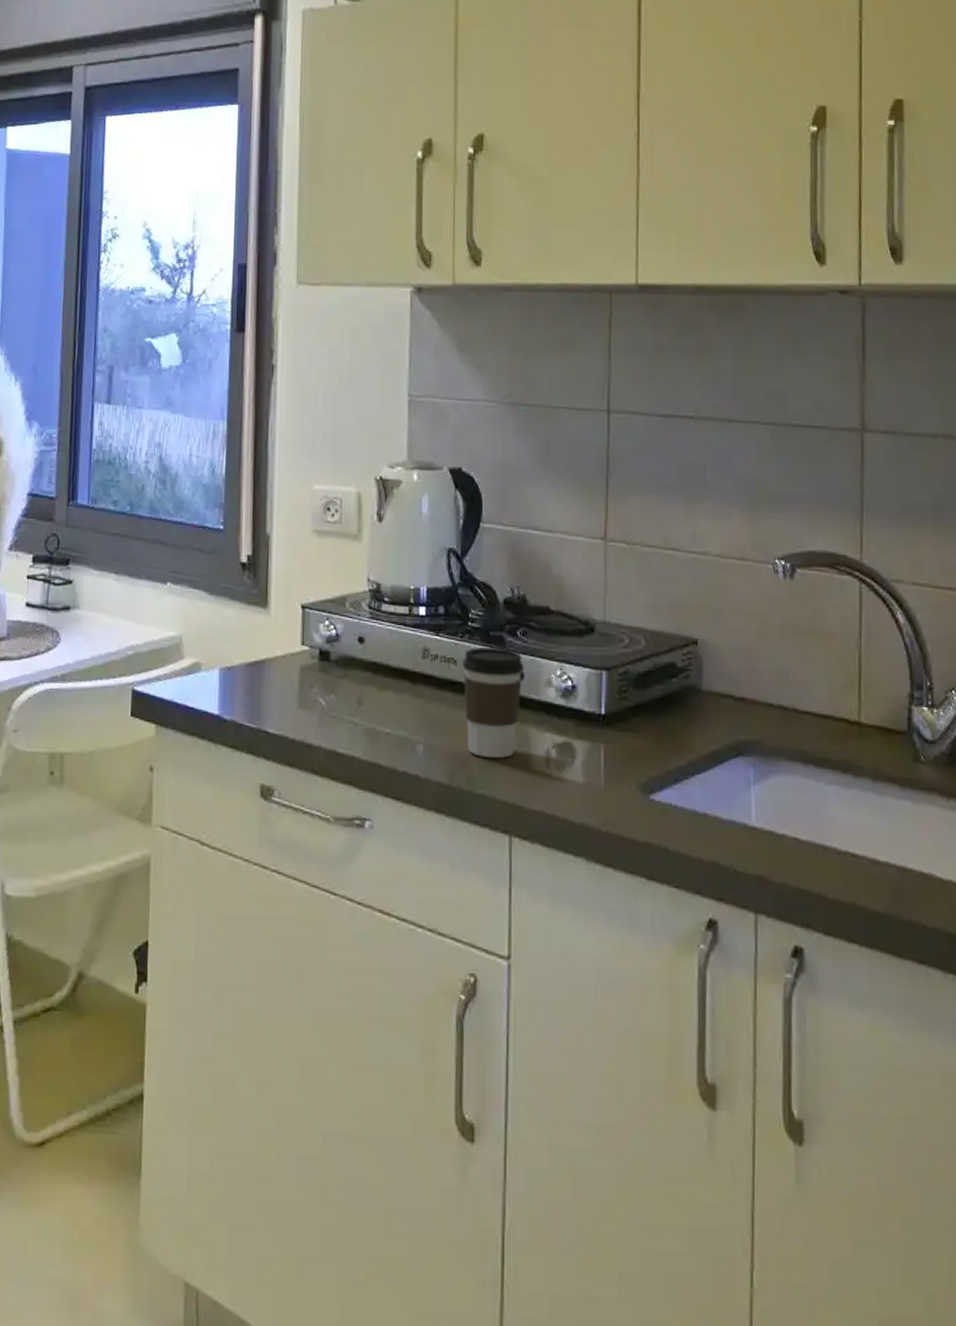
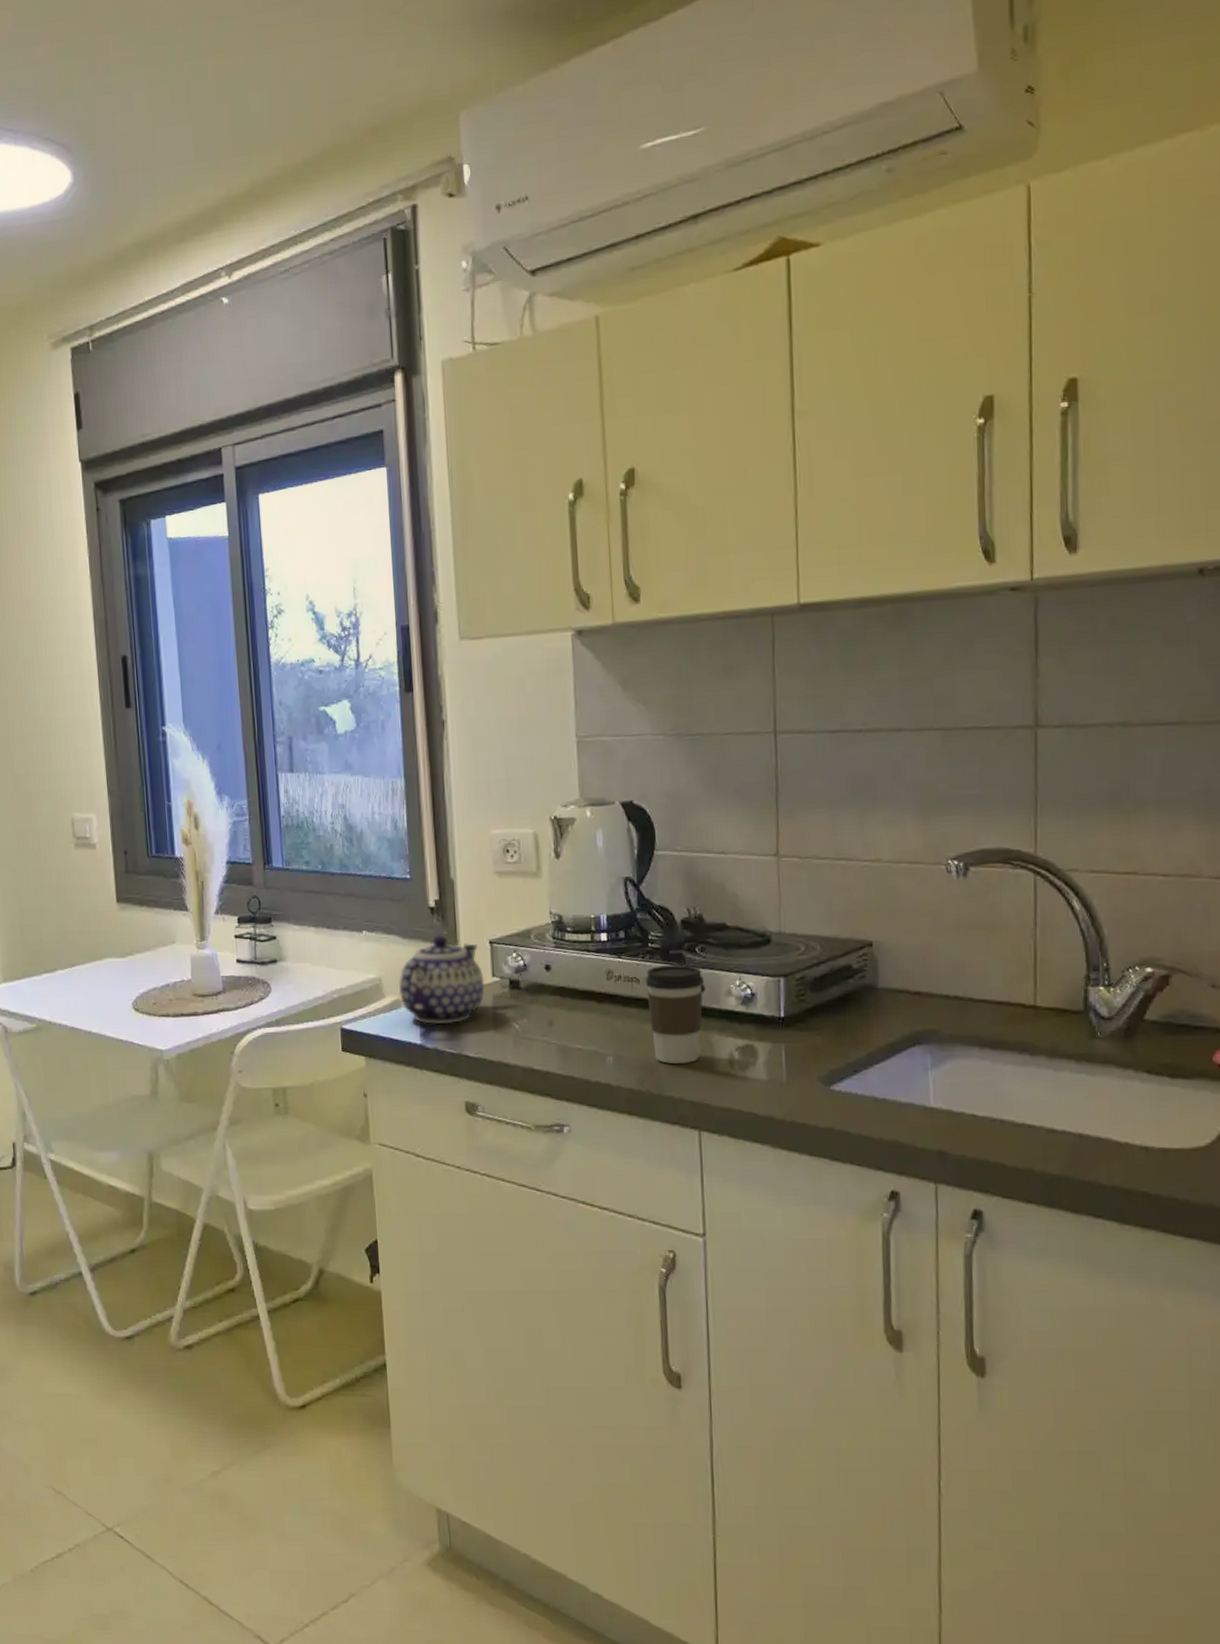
teapot: none [199,594,293,695] -> present [398,935,485,1025]

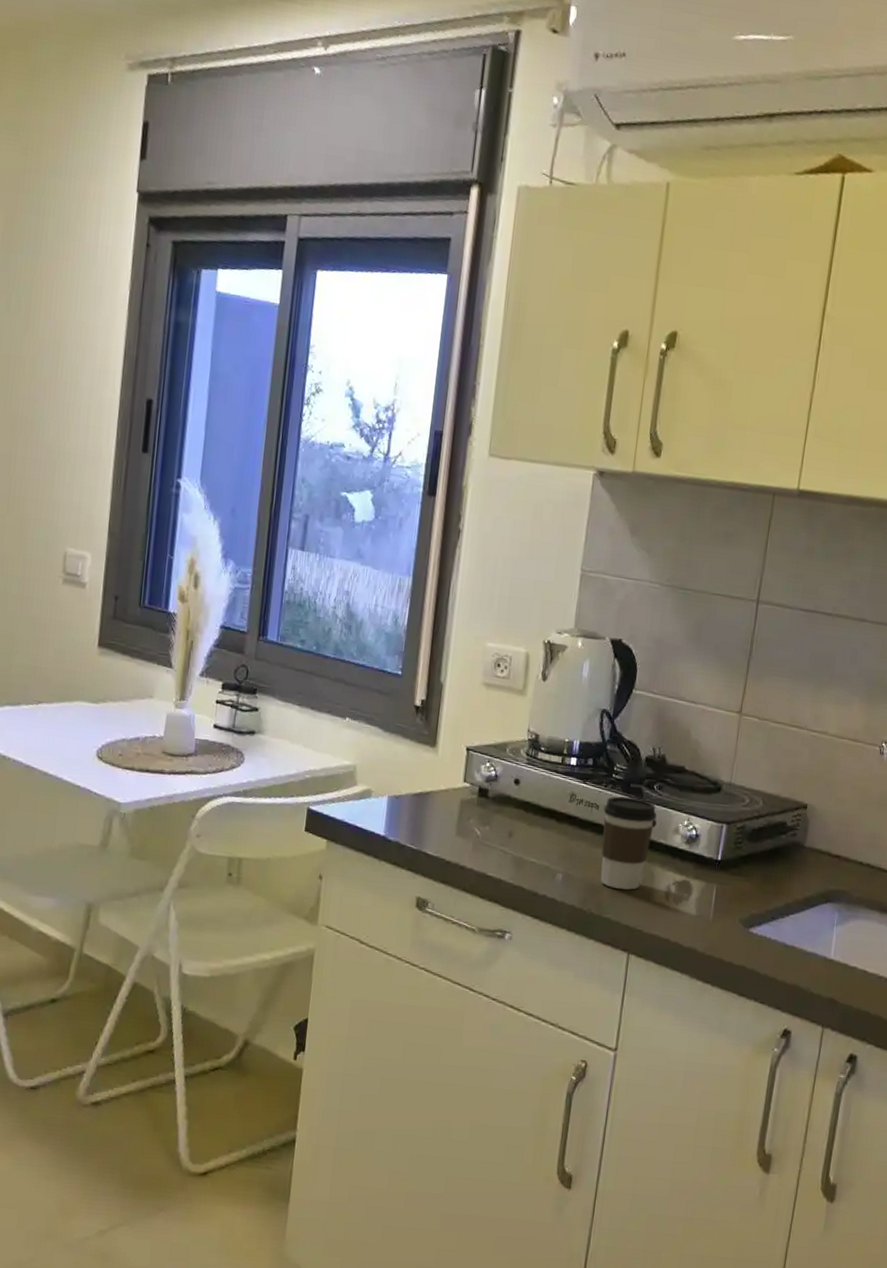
teapot: present [398,935,485,1025] -> none [371,734,456,821]

